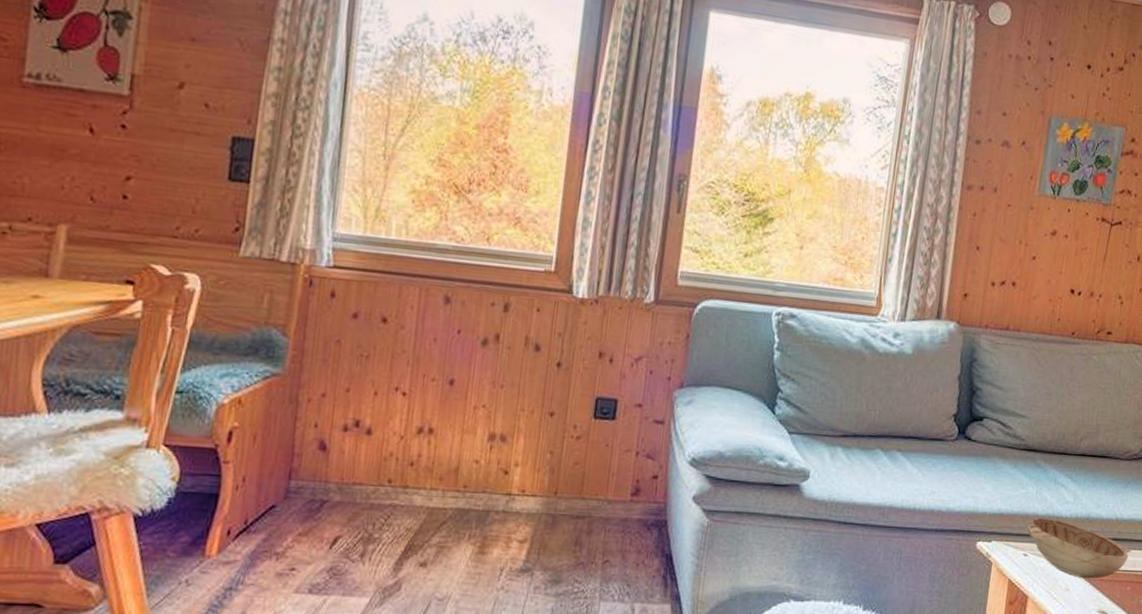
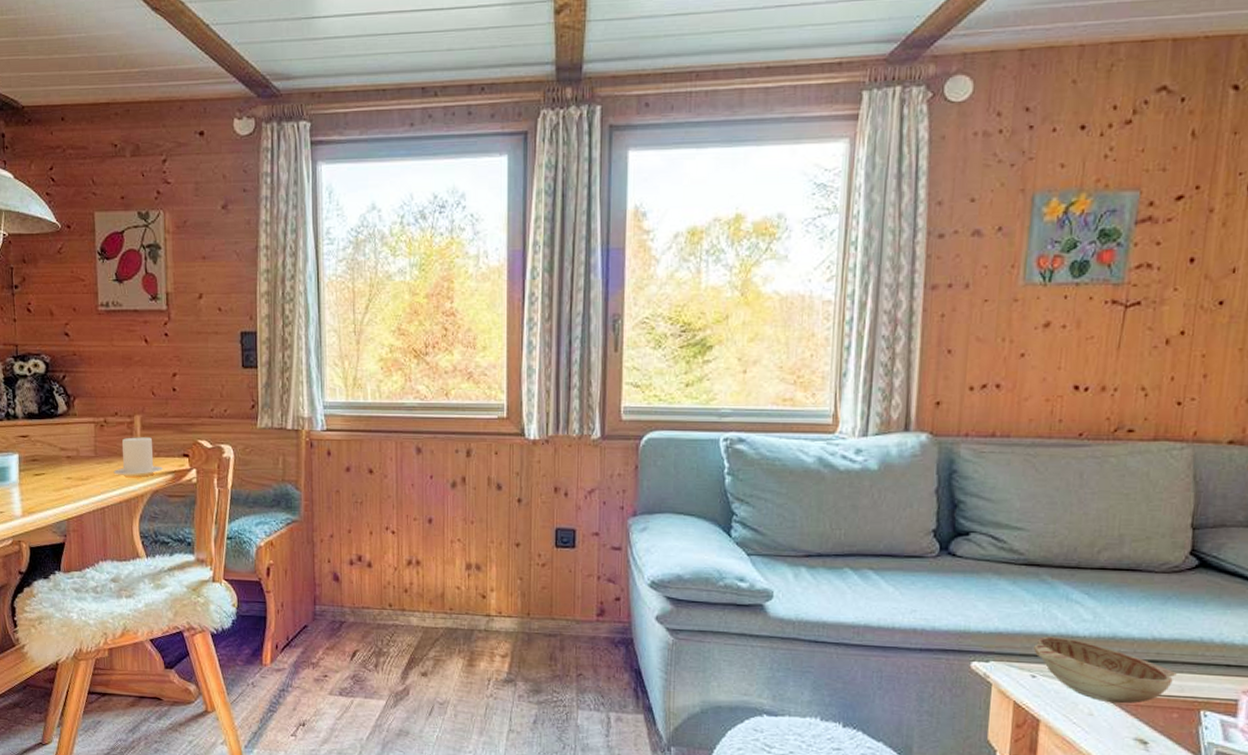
candle: none [12,252,92,306] -> present [113,437,163,478]

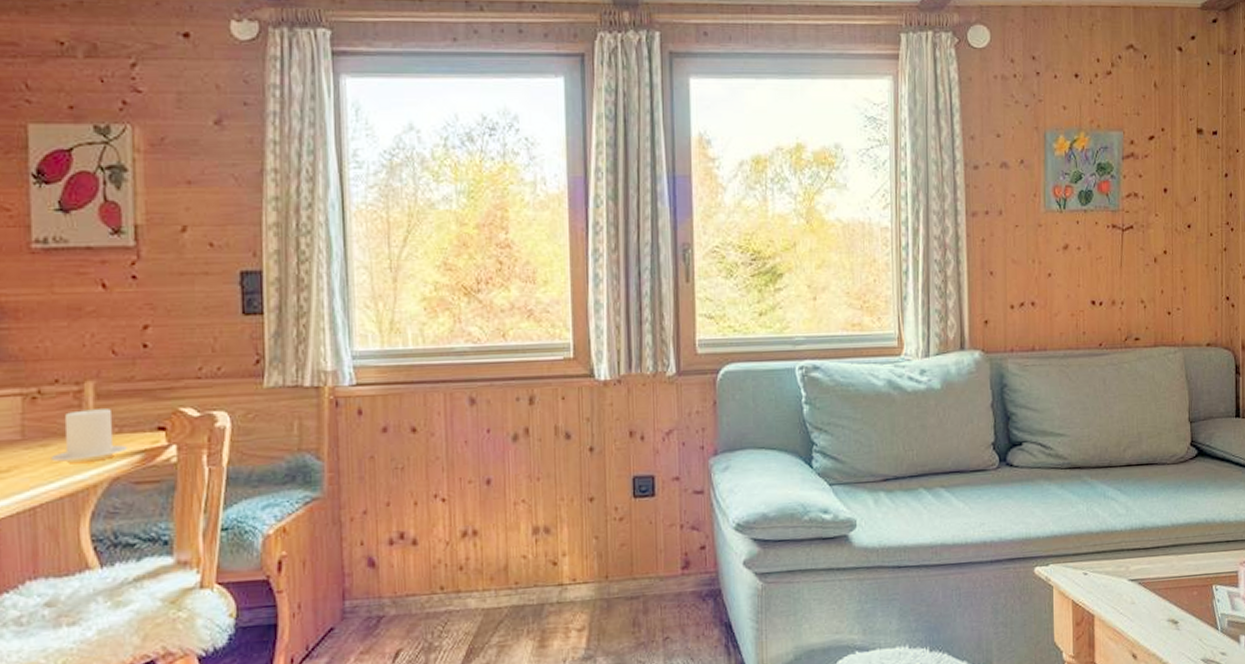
decorative bowl: present [1034,636,1177,704] -> none [1083,533,1192,590]

